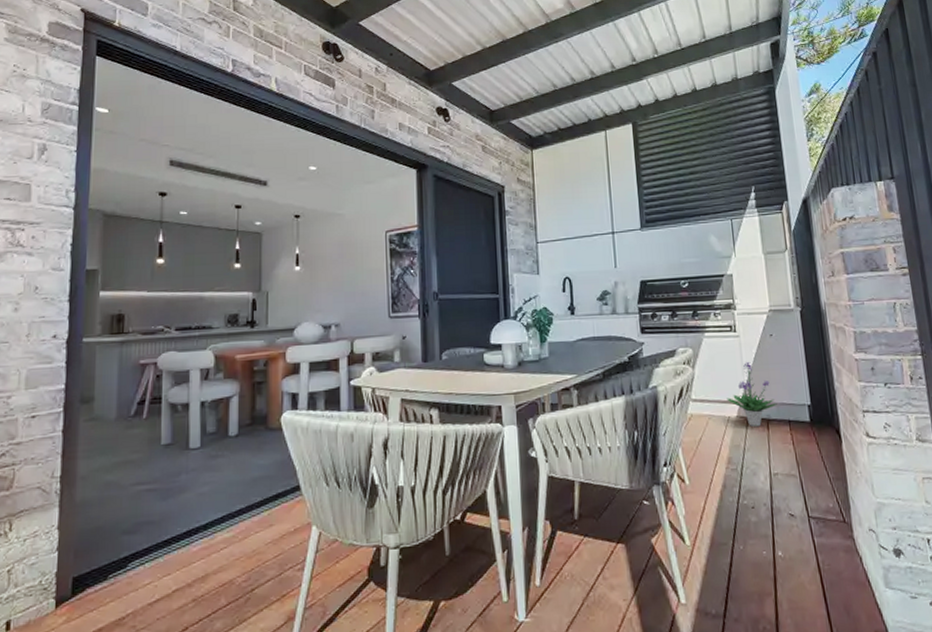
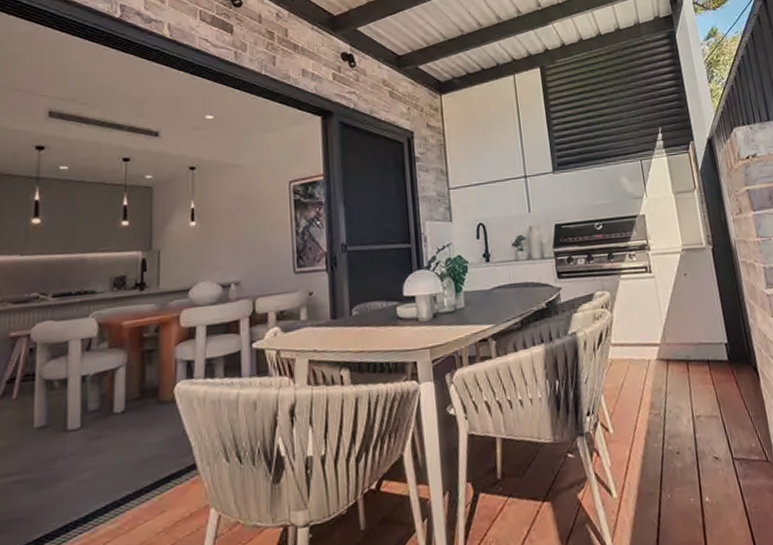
potted plant: present [726,361,777,427] -> none [646,302,696,369]

